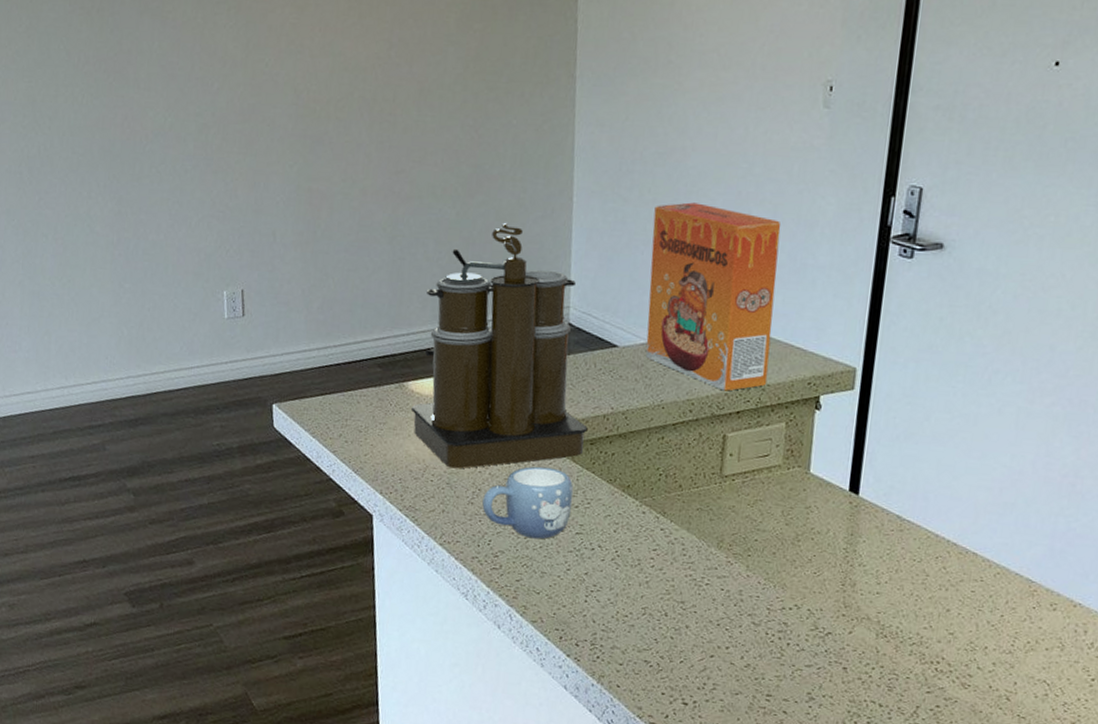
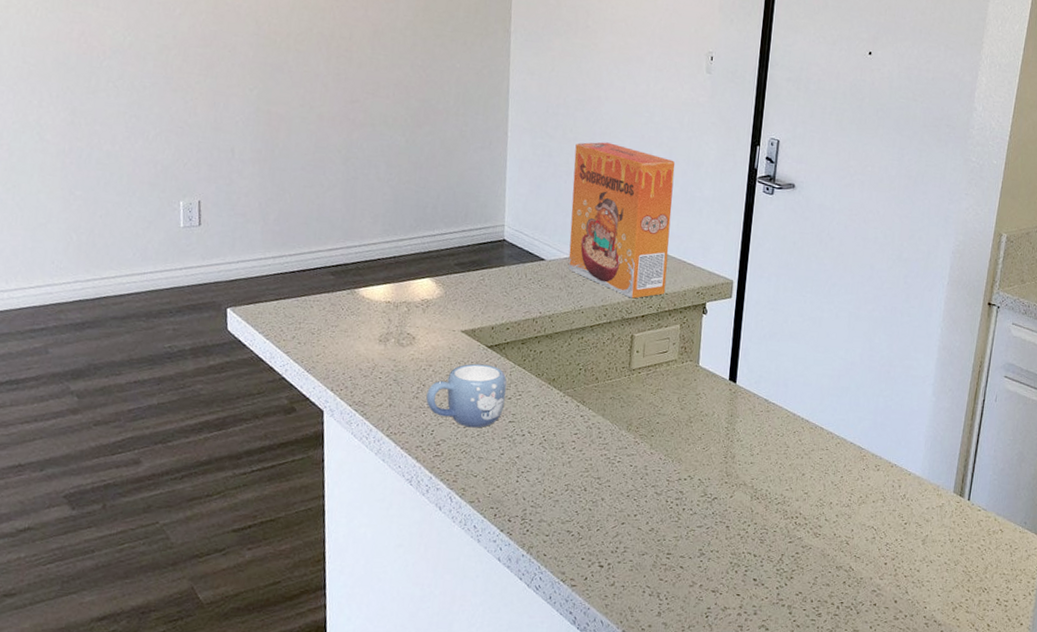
coffee maker: present [410,222,588,469] -> none [361,150,520,367]

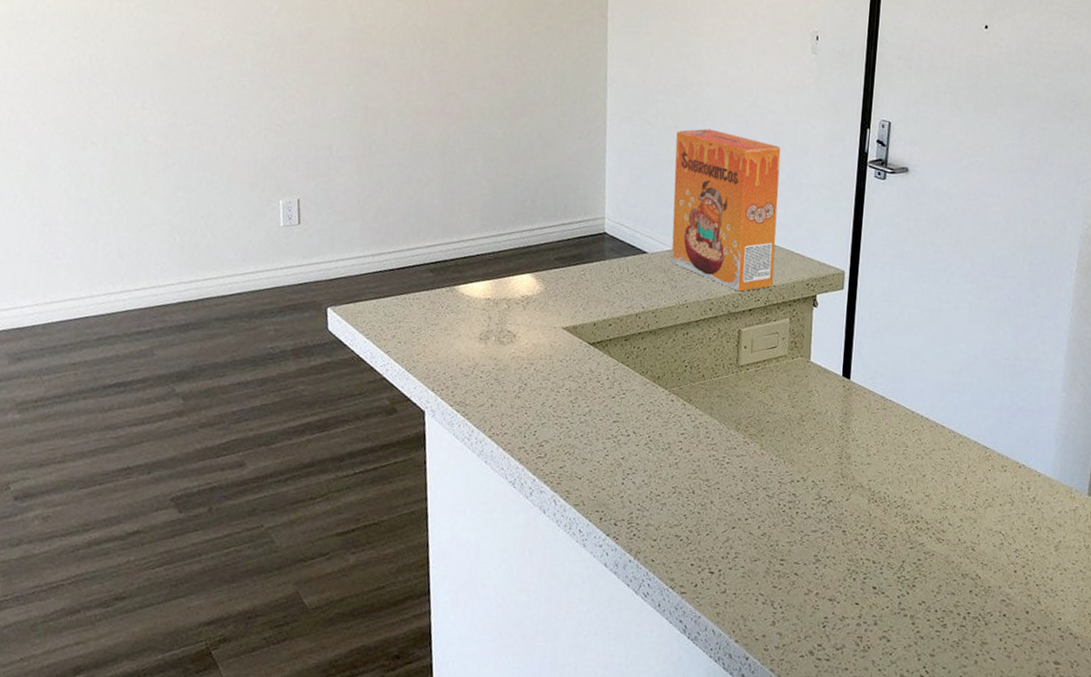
mug: present [426,363,507,428] -> none [528,361,611,429]

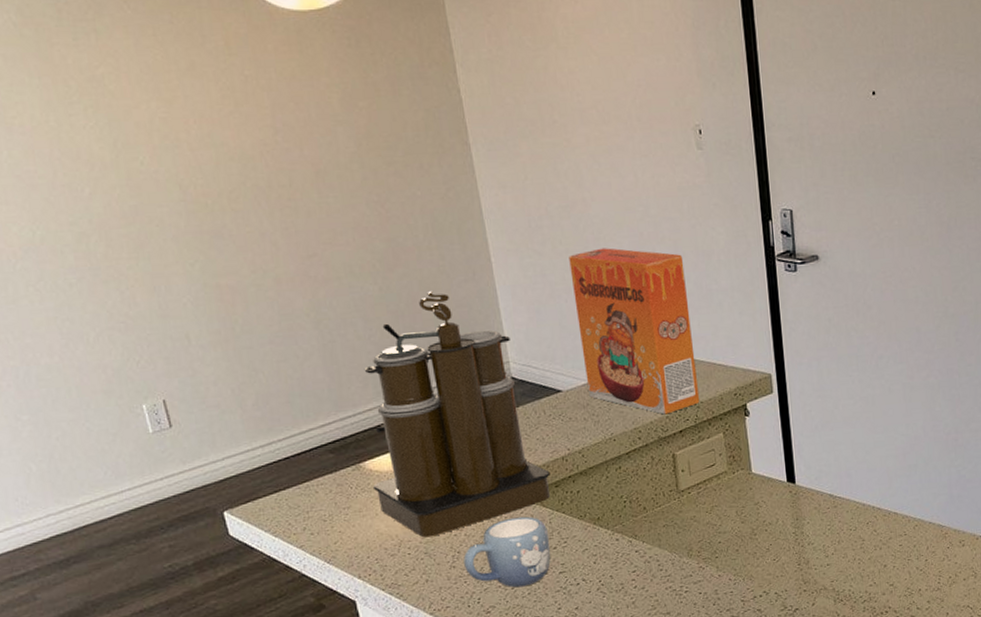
coffee maker: none [461,142,622,366] -> present [365,290,551,538]
mug: none [528,361,611,429] -> present [463,516,551,588]

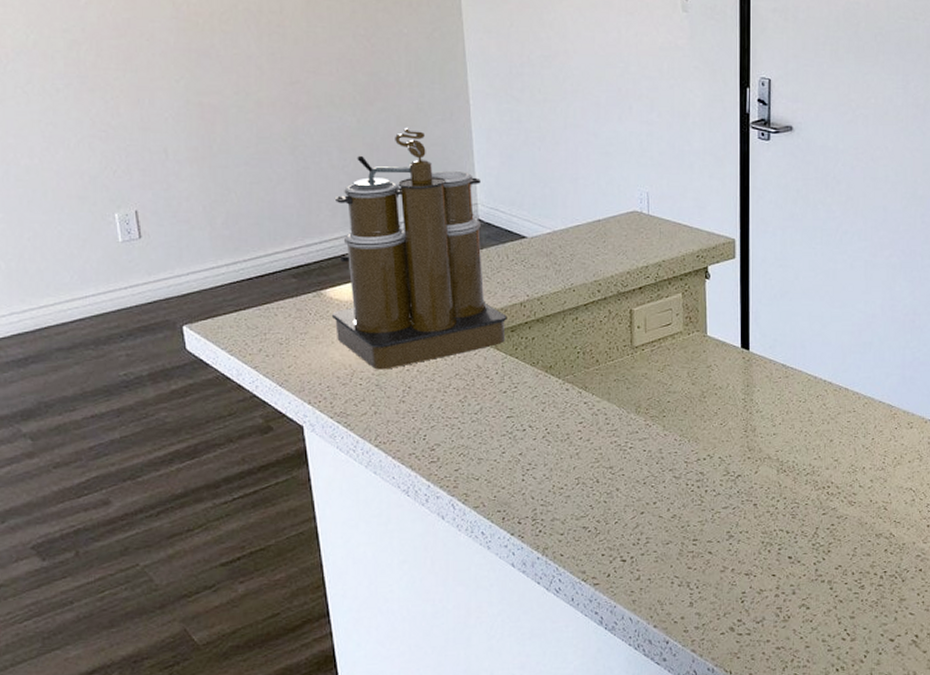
mug: present [463,516,551,588] -> none [414,358,501,428]
cereal box: present [569,248,700,415] -> none [546,100,662,270]

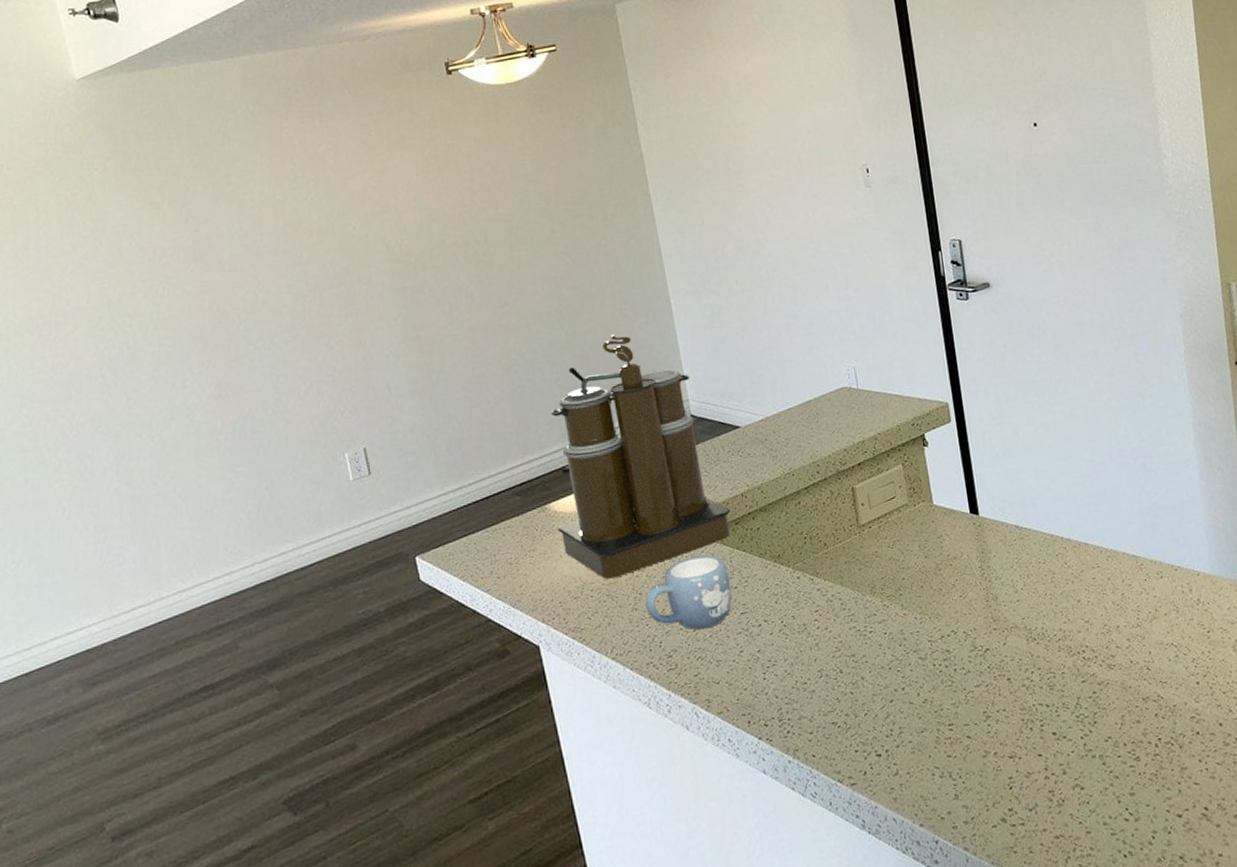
mug: none [414,358,501,428] -> present [645,555,733,630]

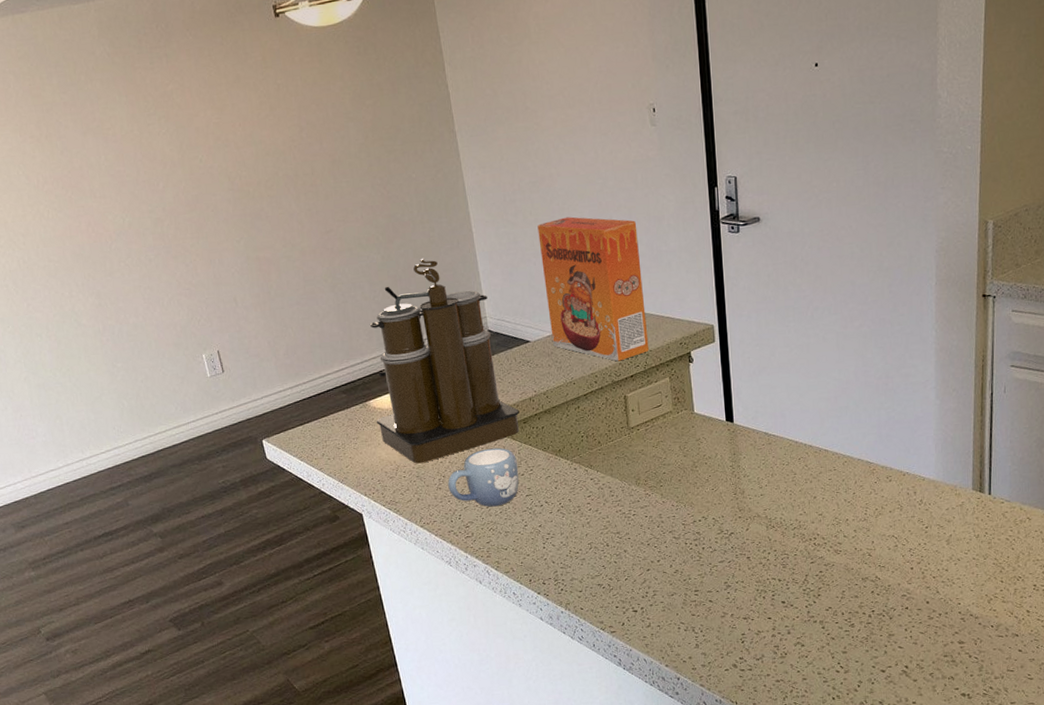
cereal box: none [744,285,878,448] -> present [537,217,649,362]

